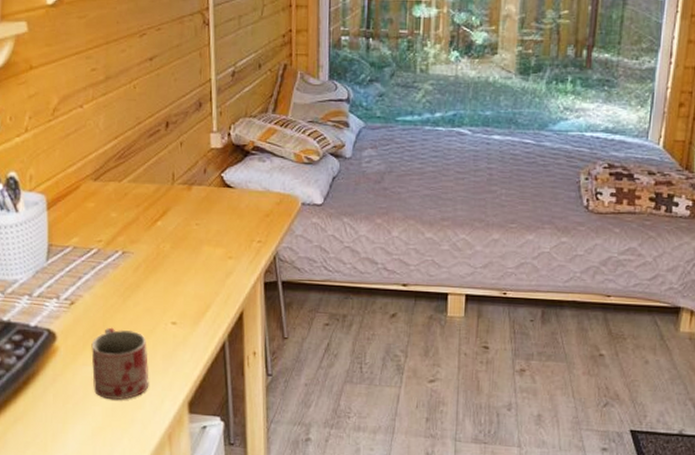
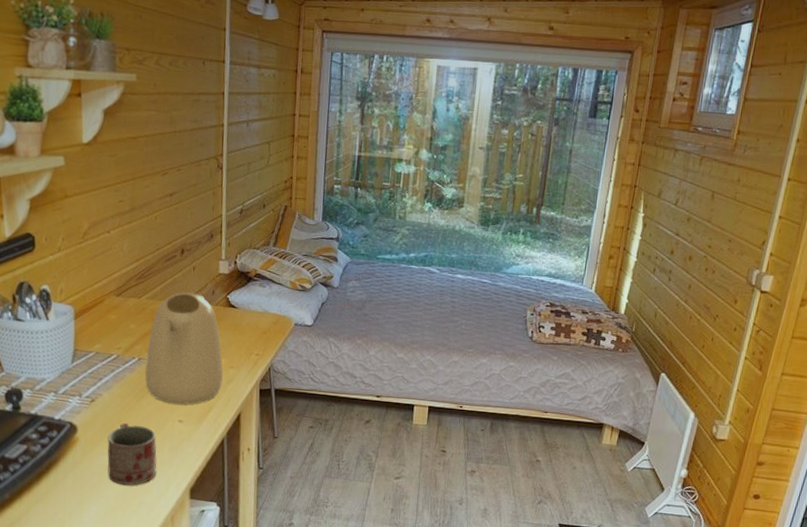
kettle: none [131,171,221,304] -> present [145,292,223,405]

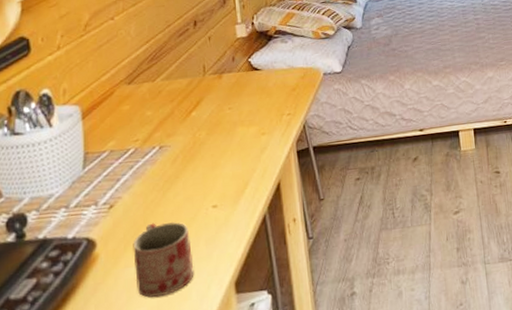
kettle: present [145,292,223,405] -> none [168,62,256,189]

